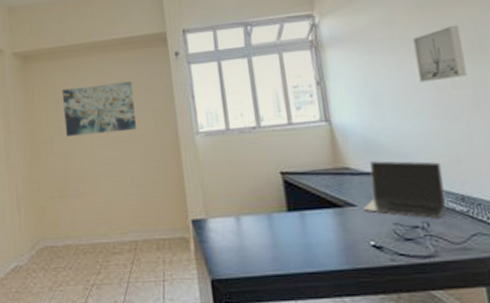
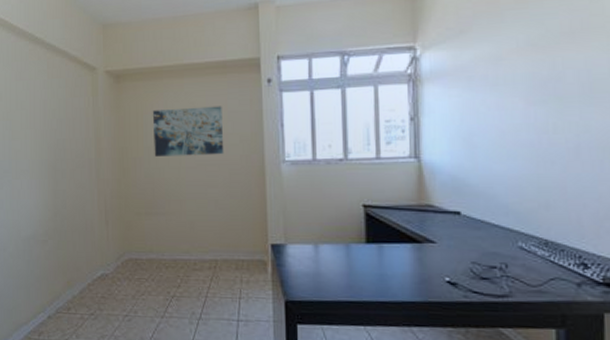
laptop: present [362,161,447,219] -> none [442,201,529,261]
wall art: present [412,24,467,83] -> none [518,65,572,124]

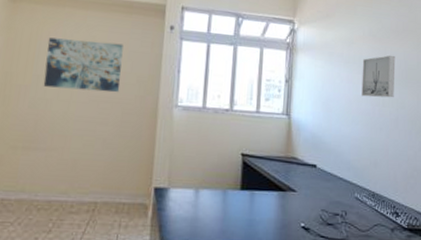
wall art: none [518,65,572,124] -> present [362,55,396,98]

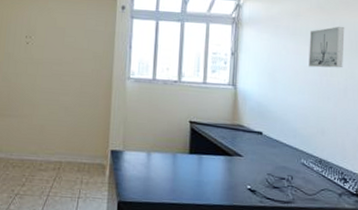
wall art: present [43,37,124,93] -> none [13,20,81,68]

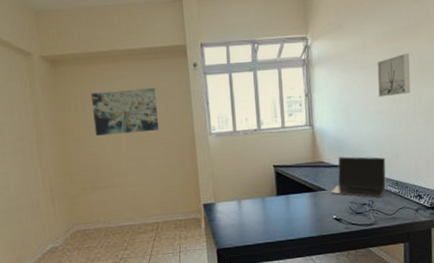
wall art: none [13,20,81,68] -> present [90,88,160,136]
laptop: none [247,123,310,175] -> present [330,156,386,198]

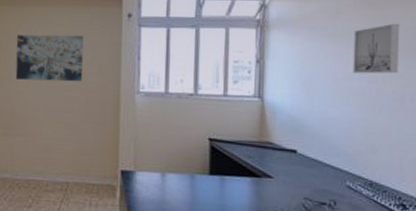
laptop: present [330,156,386,198] -> none [278,140,357,200]

